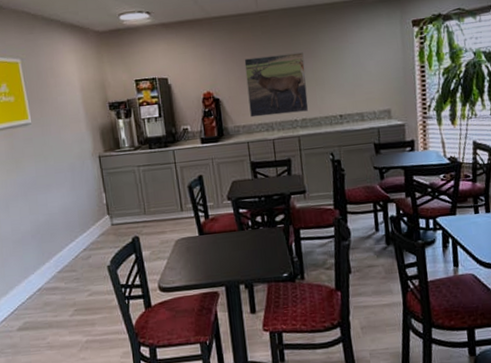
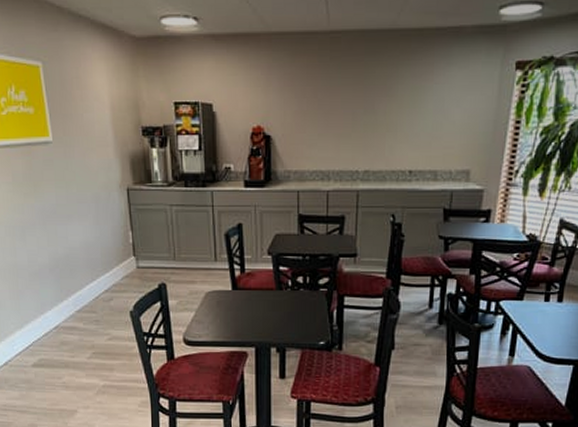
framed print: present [244,52,309,118] -> none [305,88,377,162]

